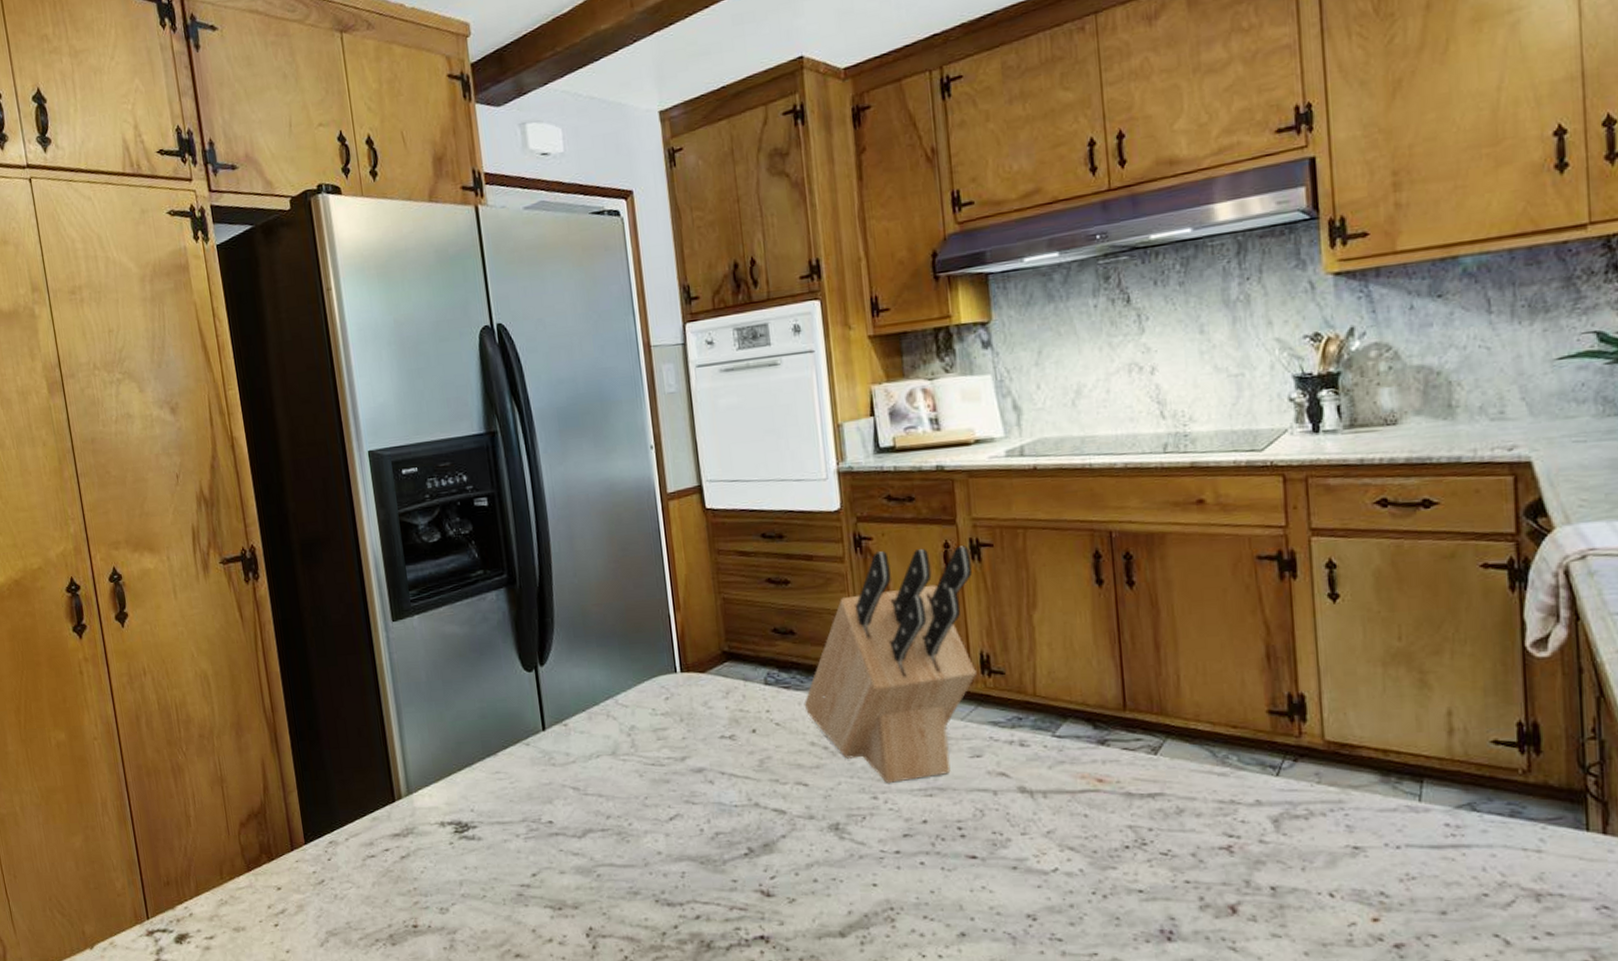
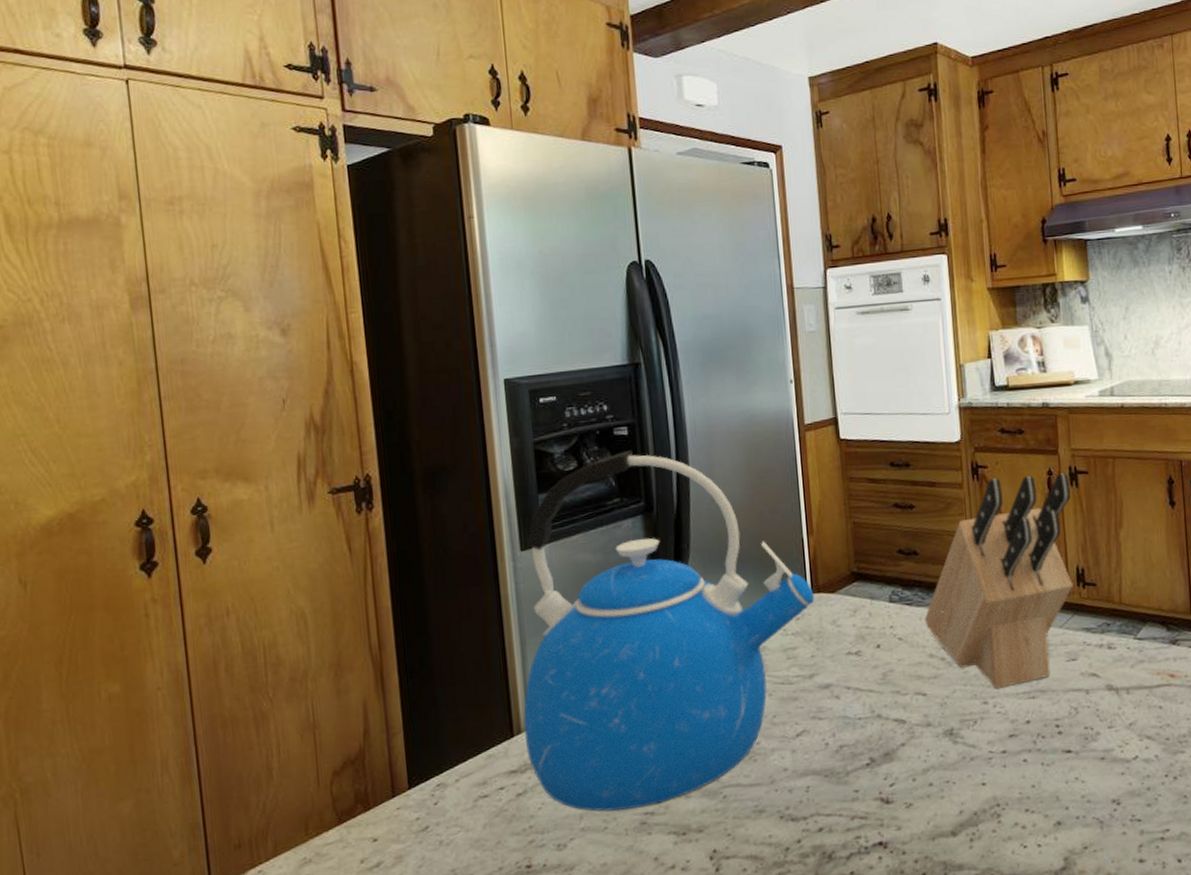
kettle: none [398,521,684,880] -> present [523,450,815,812]

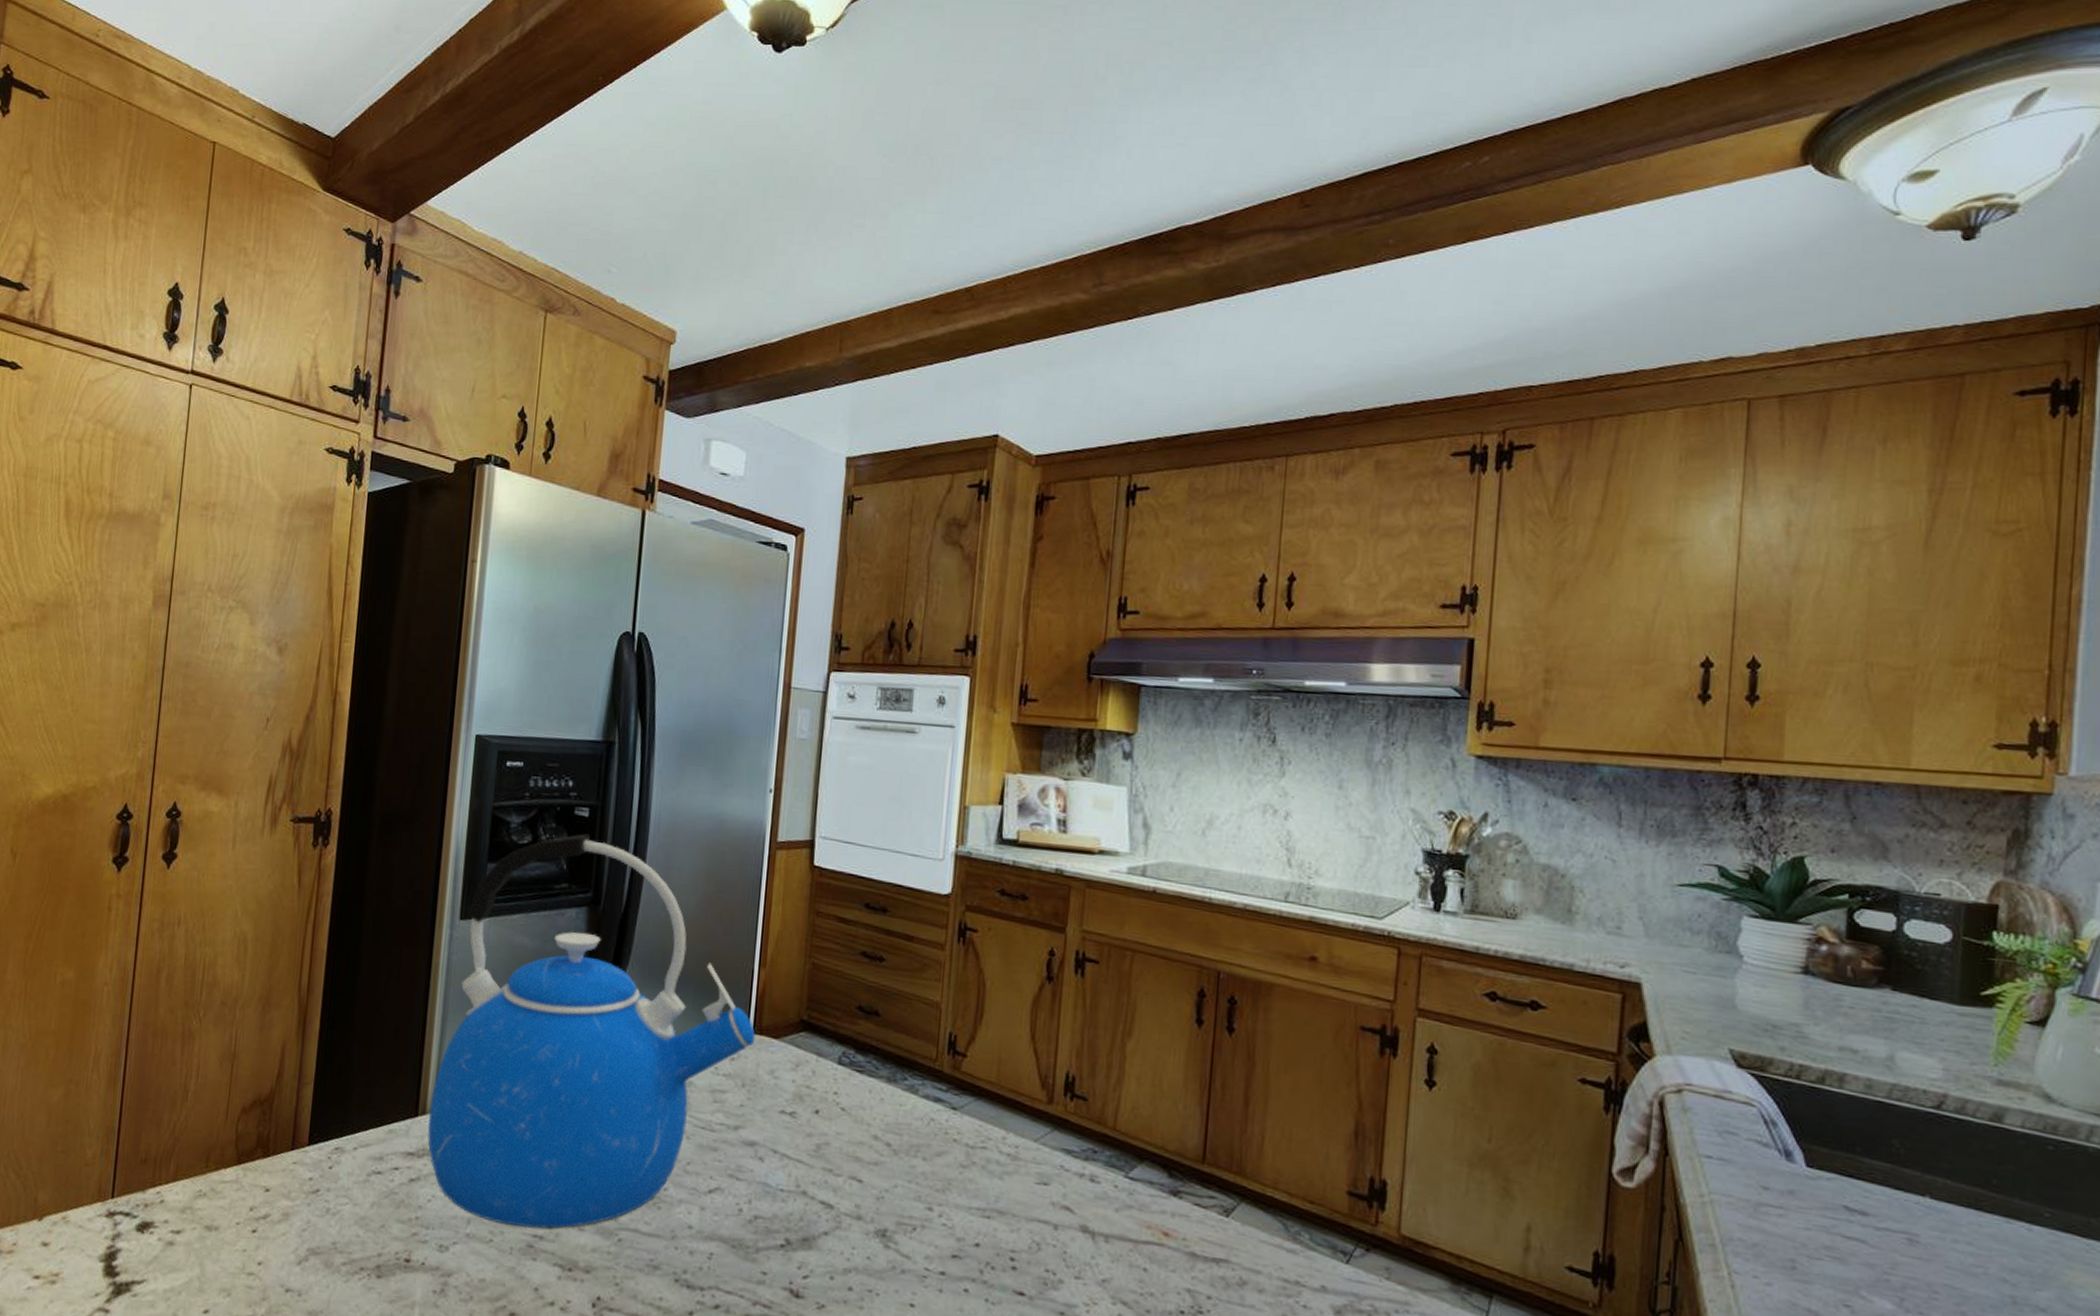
knife block: present [924,473,1073,689] -> none [874,945,1075,1198]

